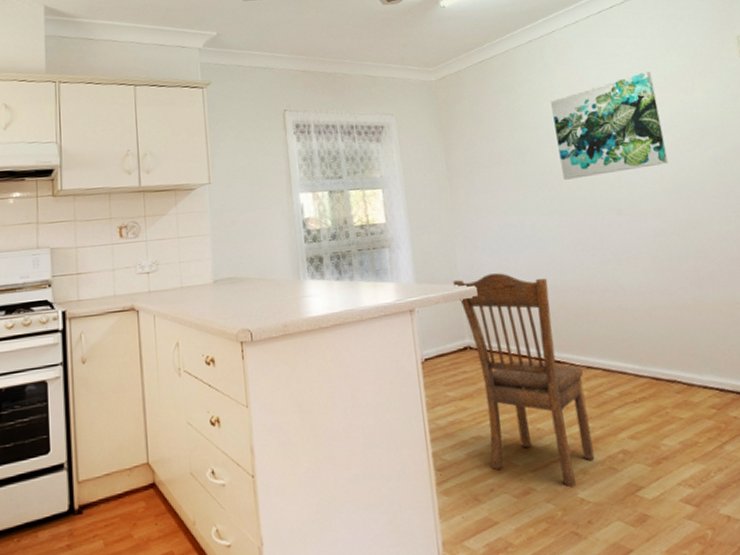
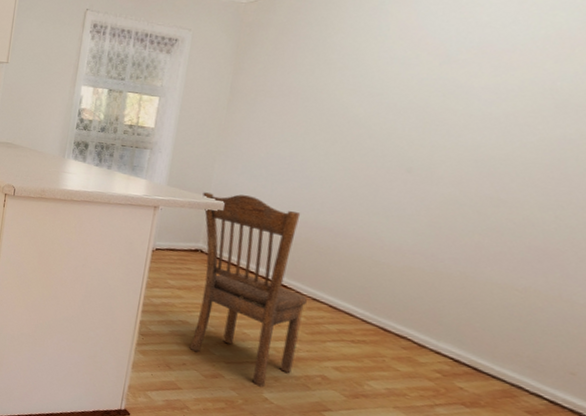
wall art: present [551,71,668,180] -> none [356,28,517,134]

